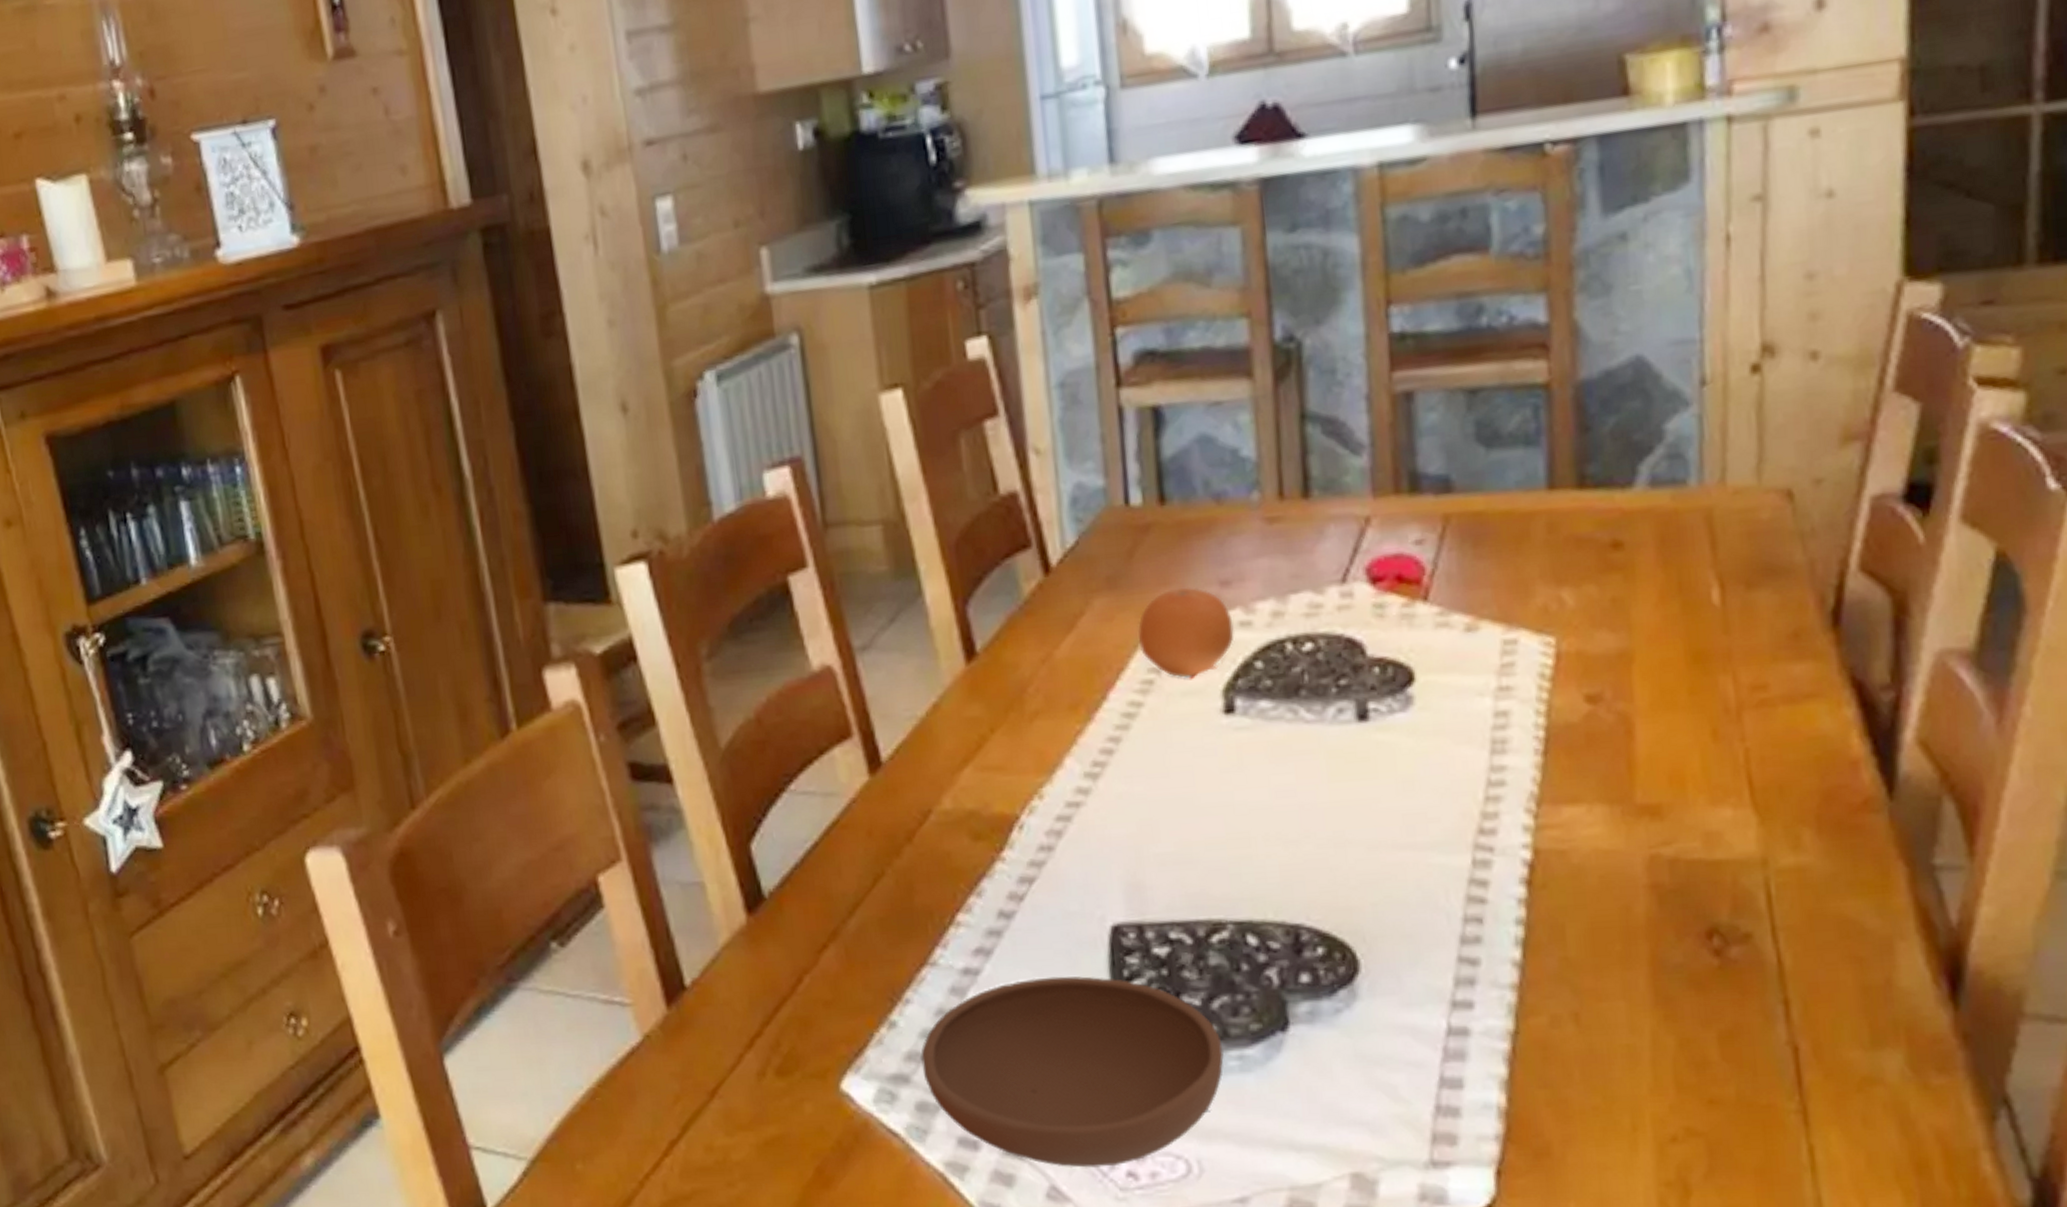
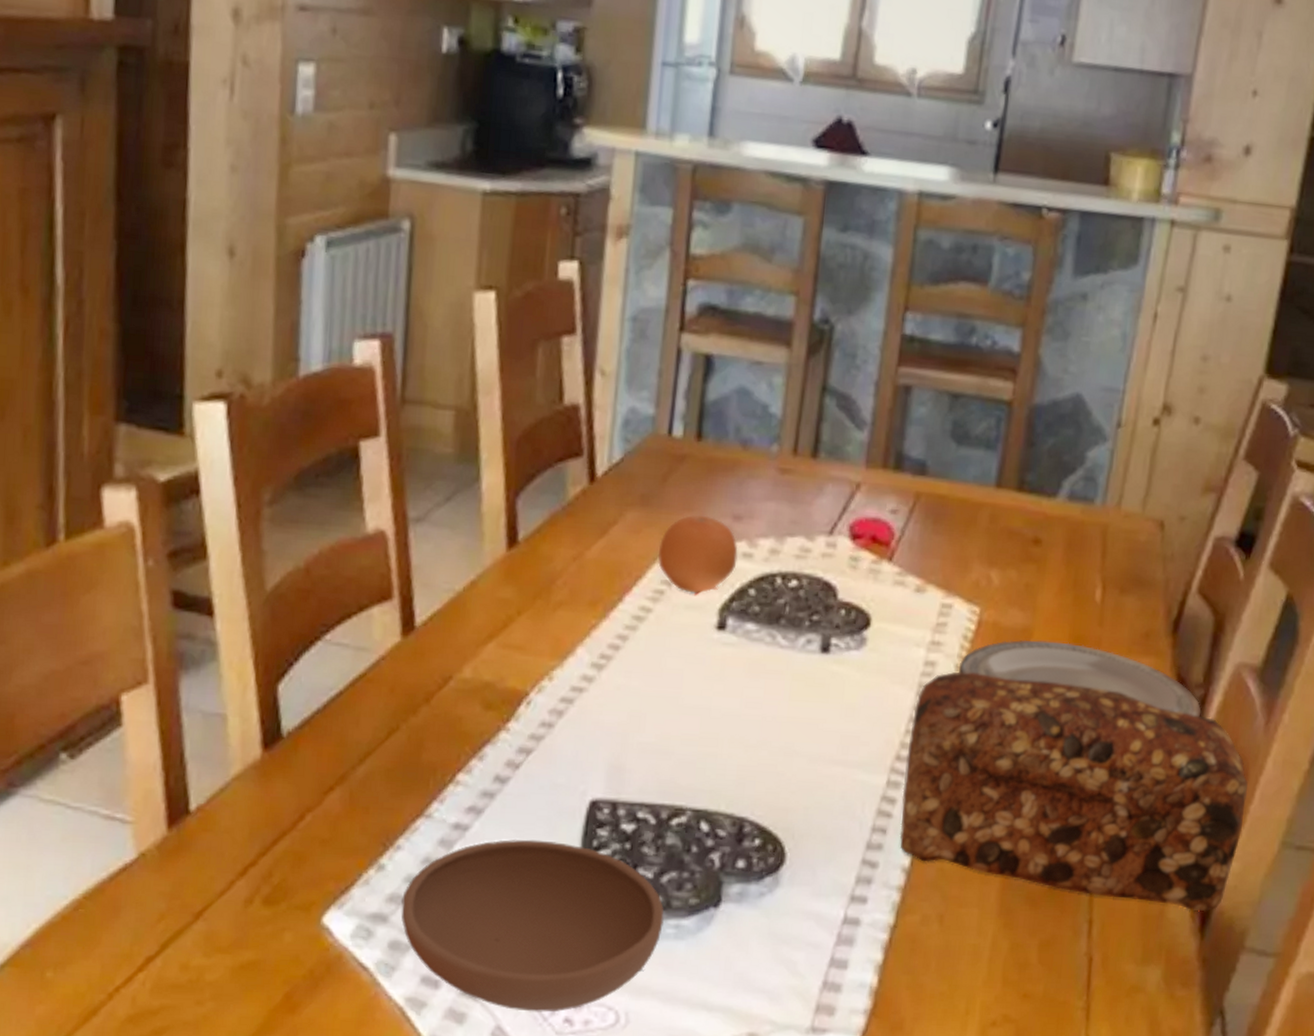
bread loaf: none [1490,711,1989,974] -> present [899,672,1248,912]
plate: none [1541,660,1896,727] -> present [959,639,1202,717]

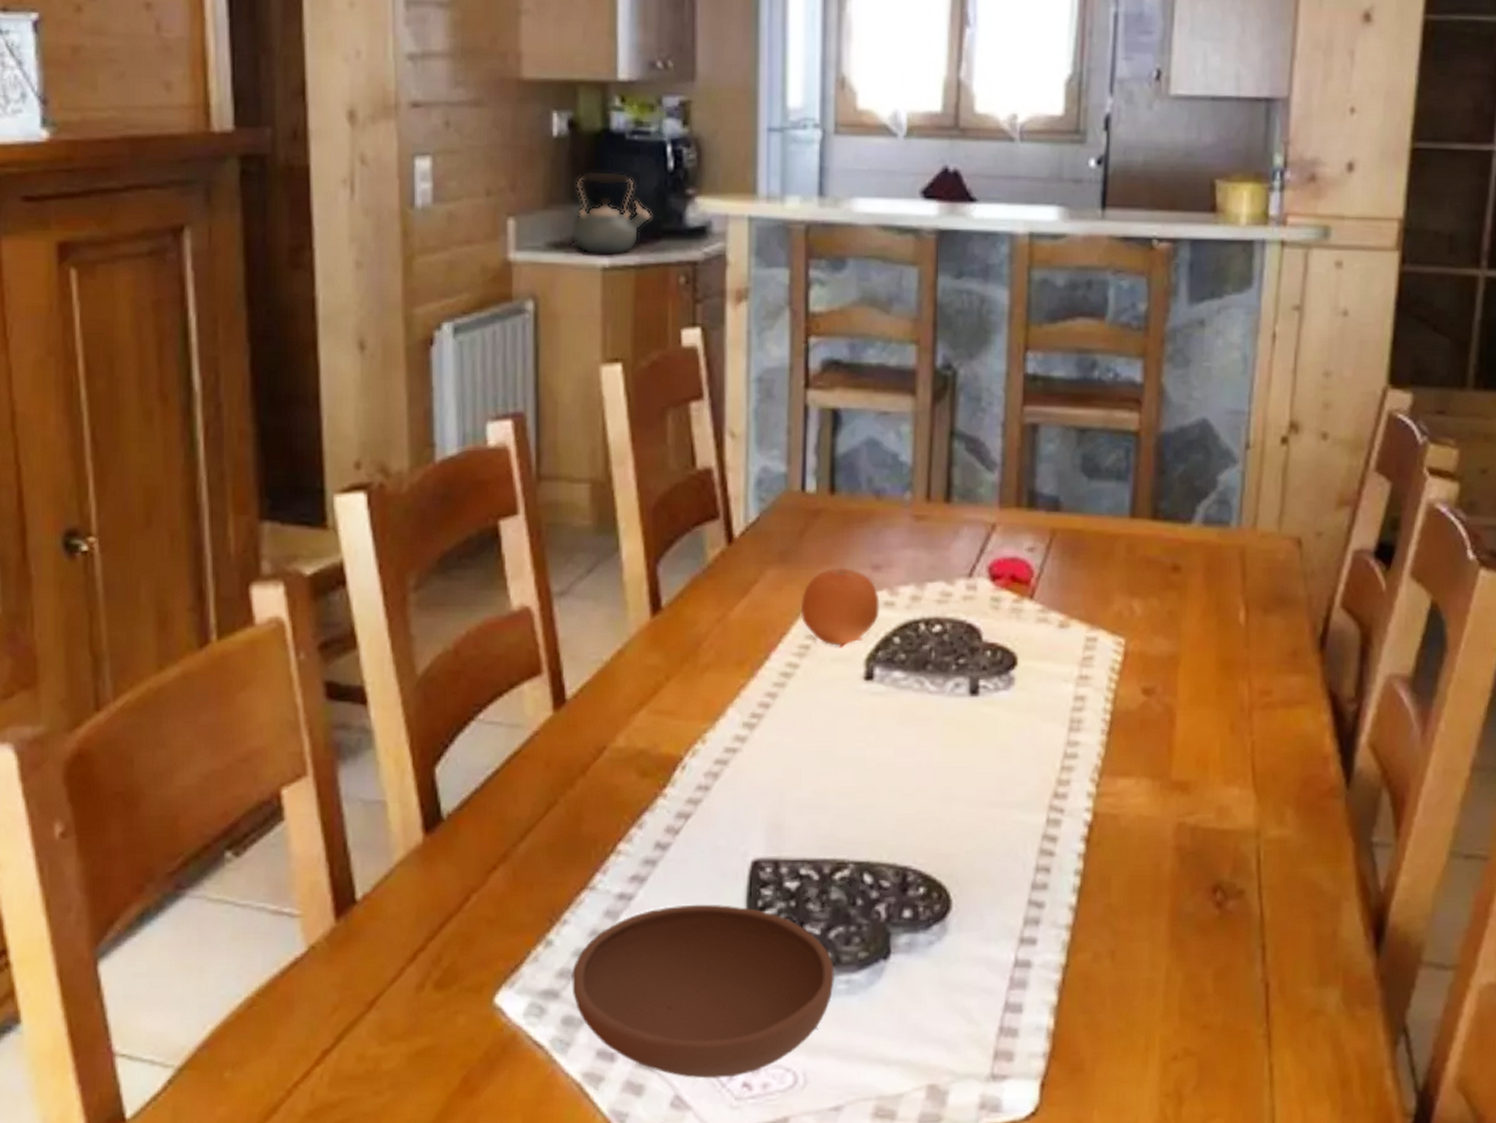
kettle: none [451,91,538,180] -> present [569,170,653,256]
bread loaf: present [899,672,1248,912] -> none [1063,704,1409,929]
plate: present [959,639,1202,717] -> none [1109,667,1356,731]

